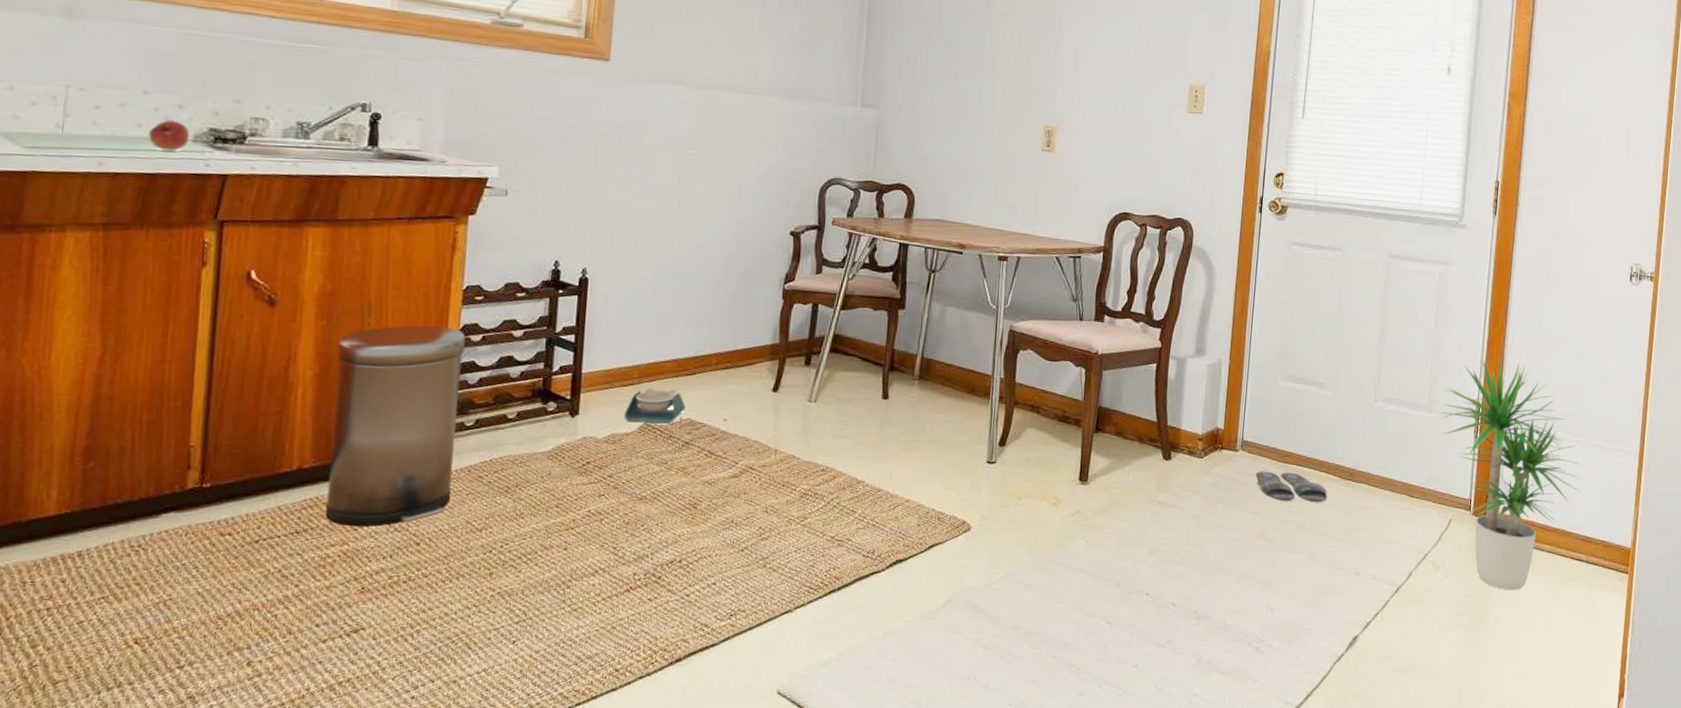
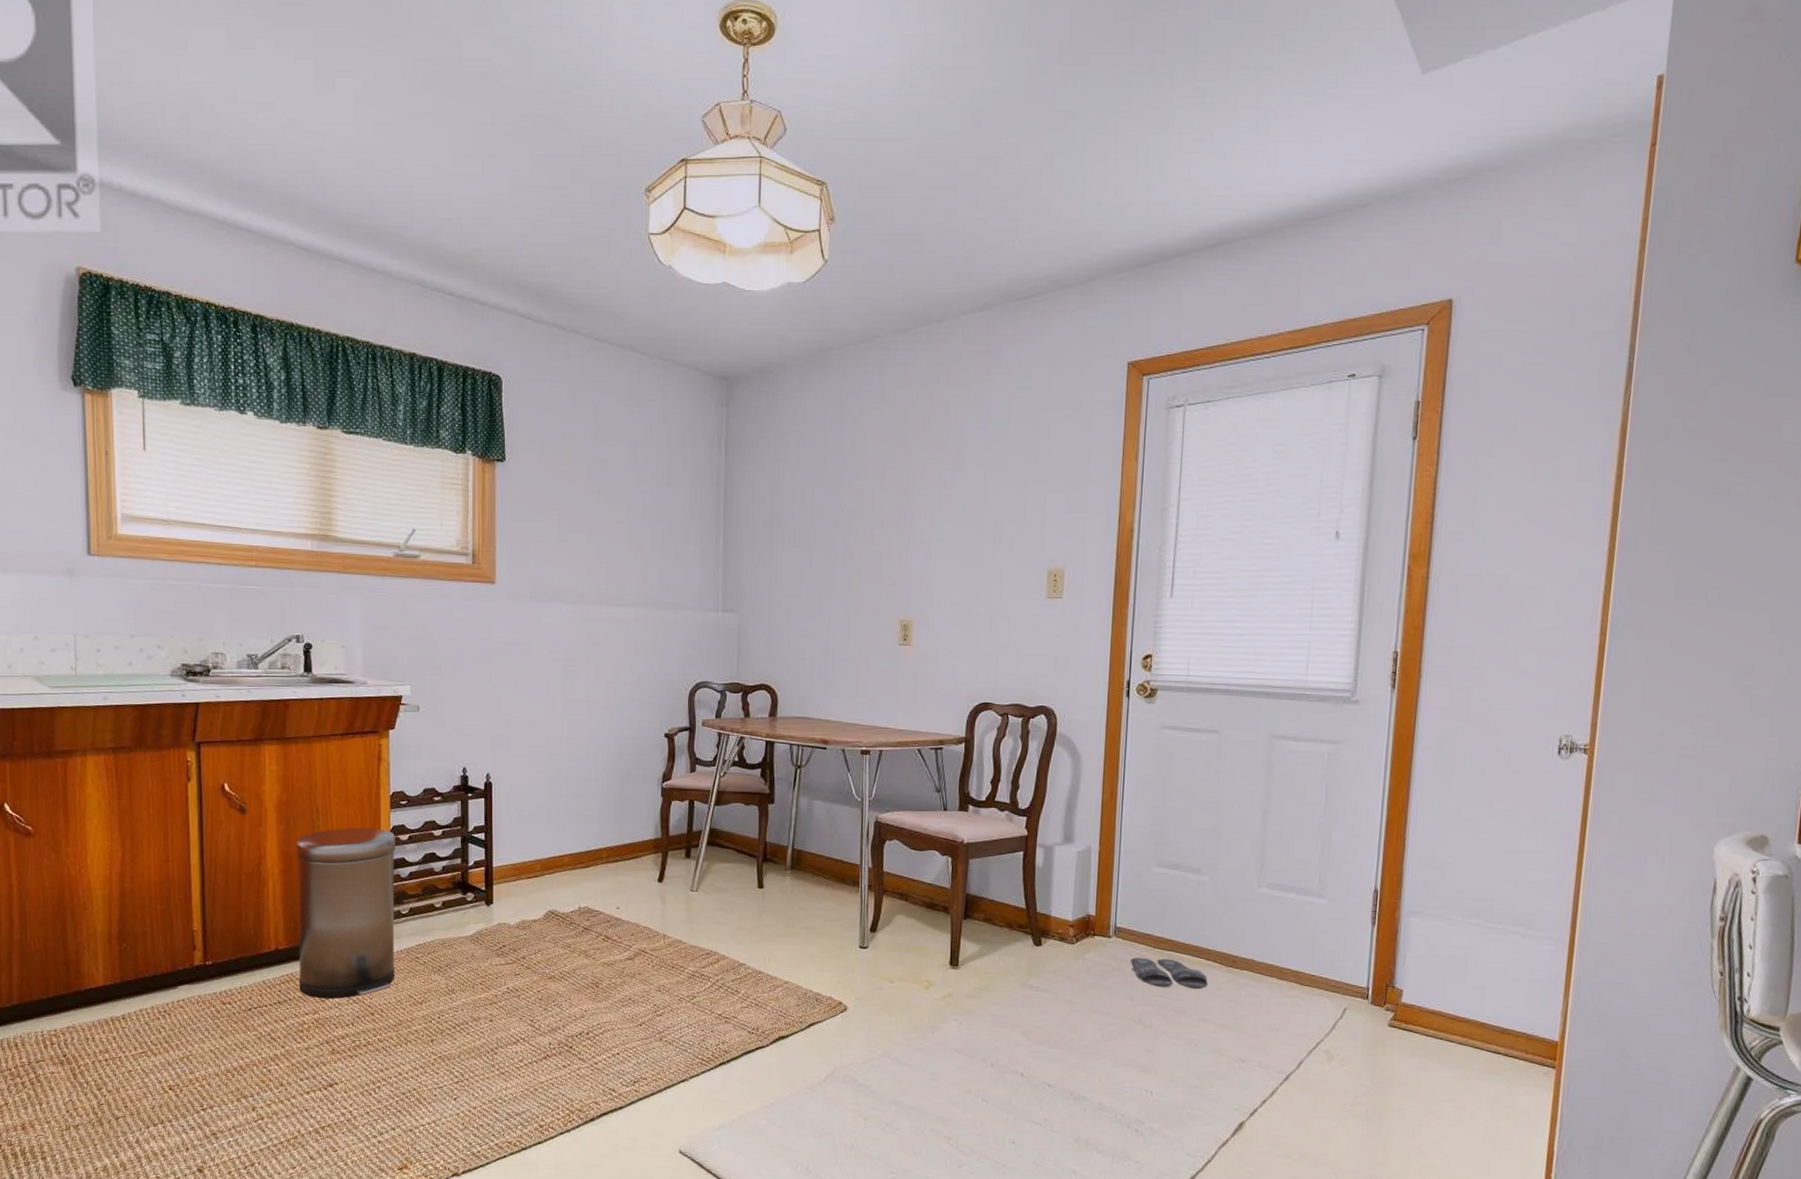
fruit: present [149,120,189,151] -> none [138,659,168,685]
pet bowl: present [623,388,686,423] -> none [530,879,583,911]
potted plant: present [1438,357,1581,591] -> none [1330,839,1499,1083]

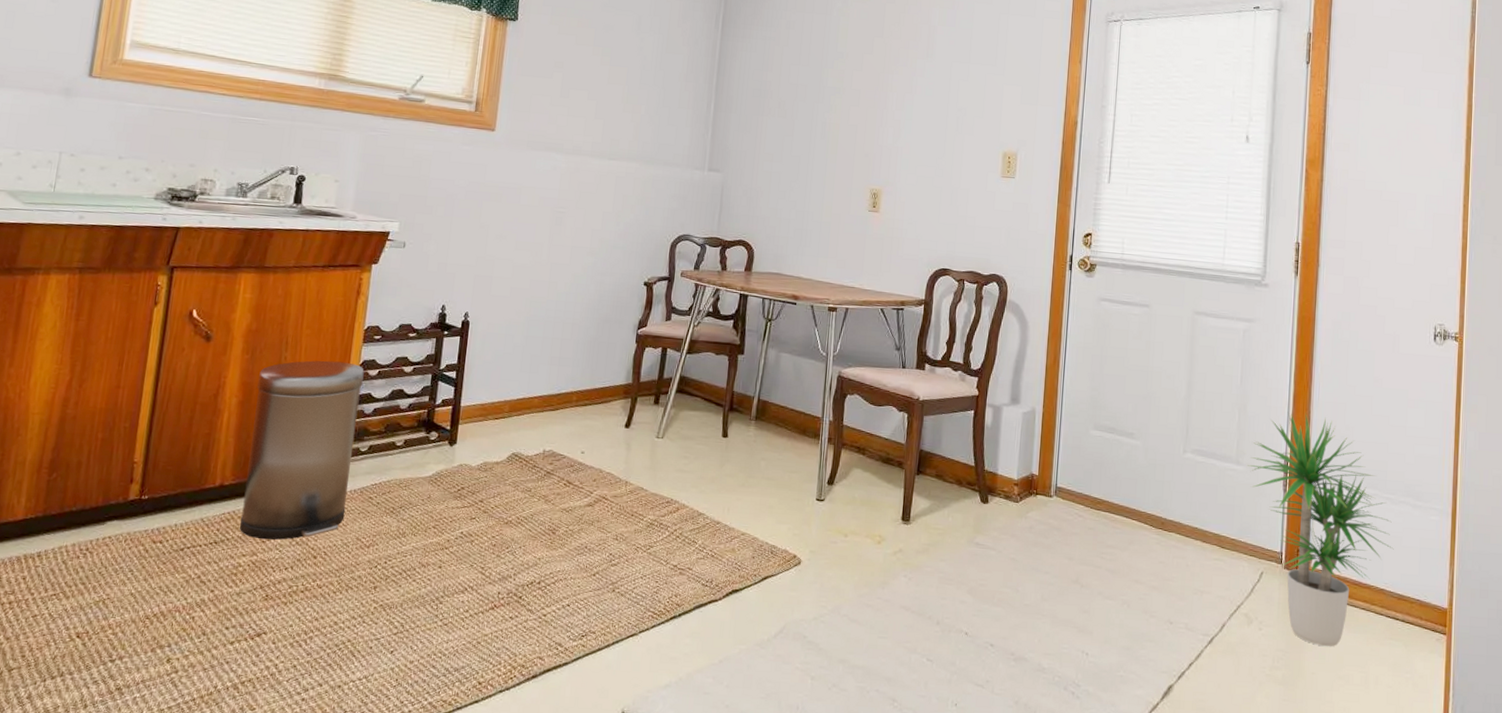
slippers: present [1130,957,1208,990] -> none [1069,517,1139,551]
potted plant: none [1330,839,1499,1083] -> present [1247,412,1394,647]

